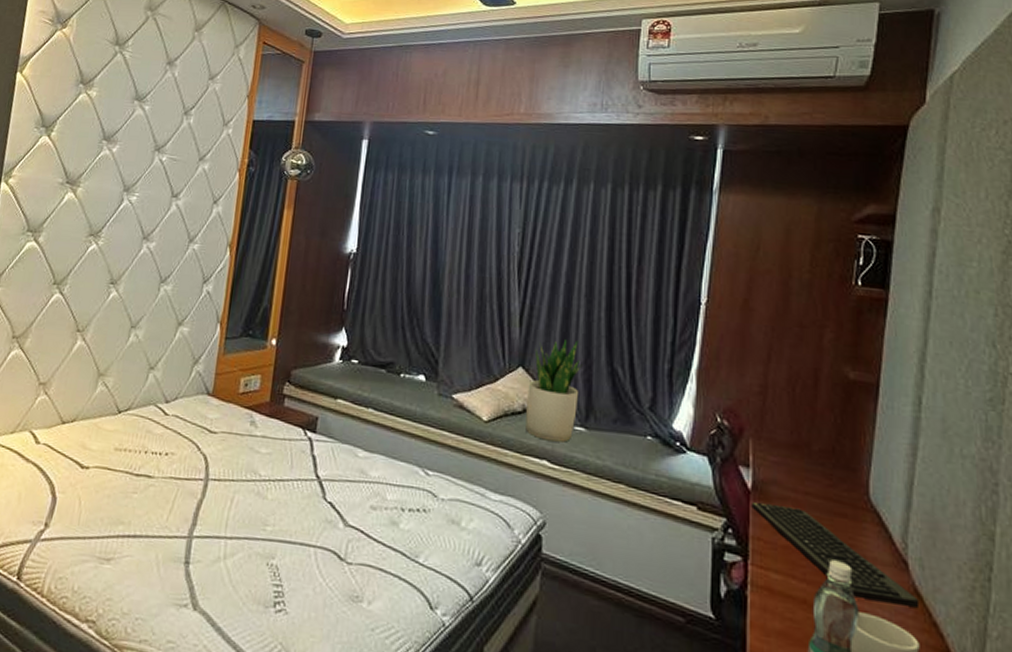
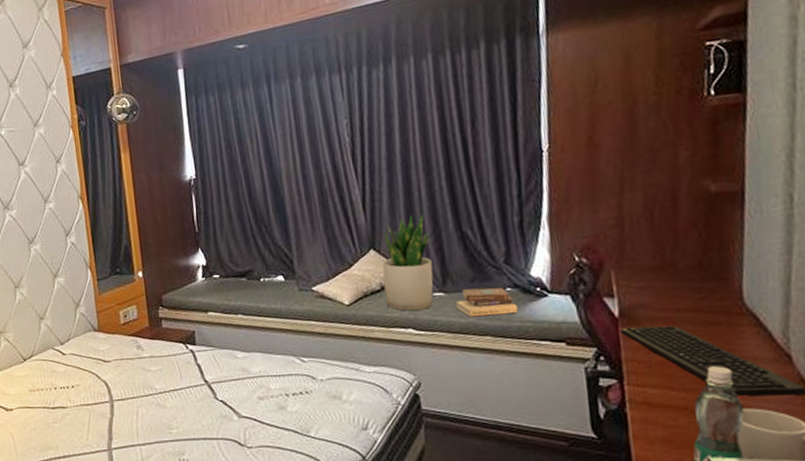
books: none [595,427,655,466] -> present [456,287,518,317]

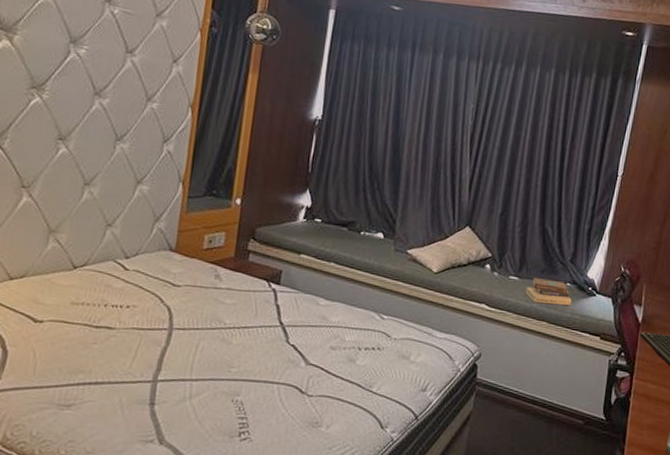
planter: present [382,214,434,311] -> none [469,203,520,289]

